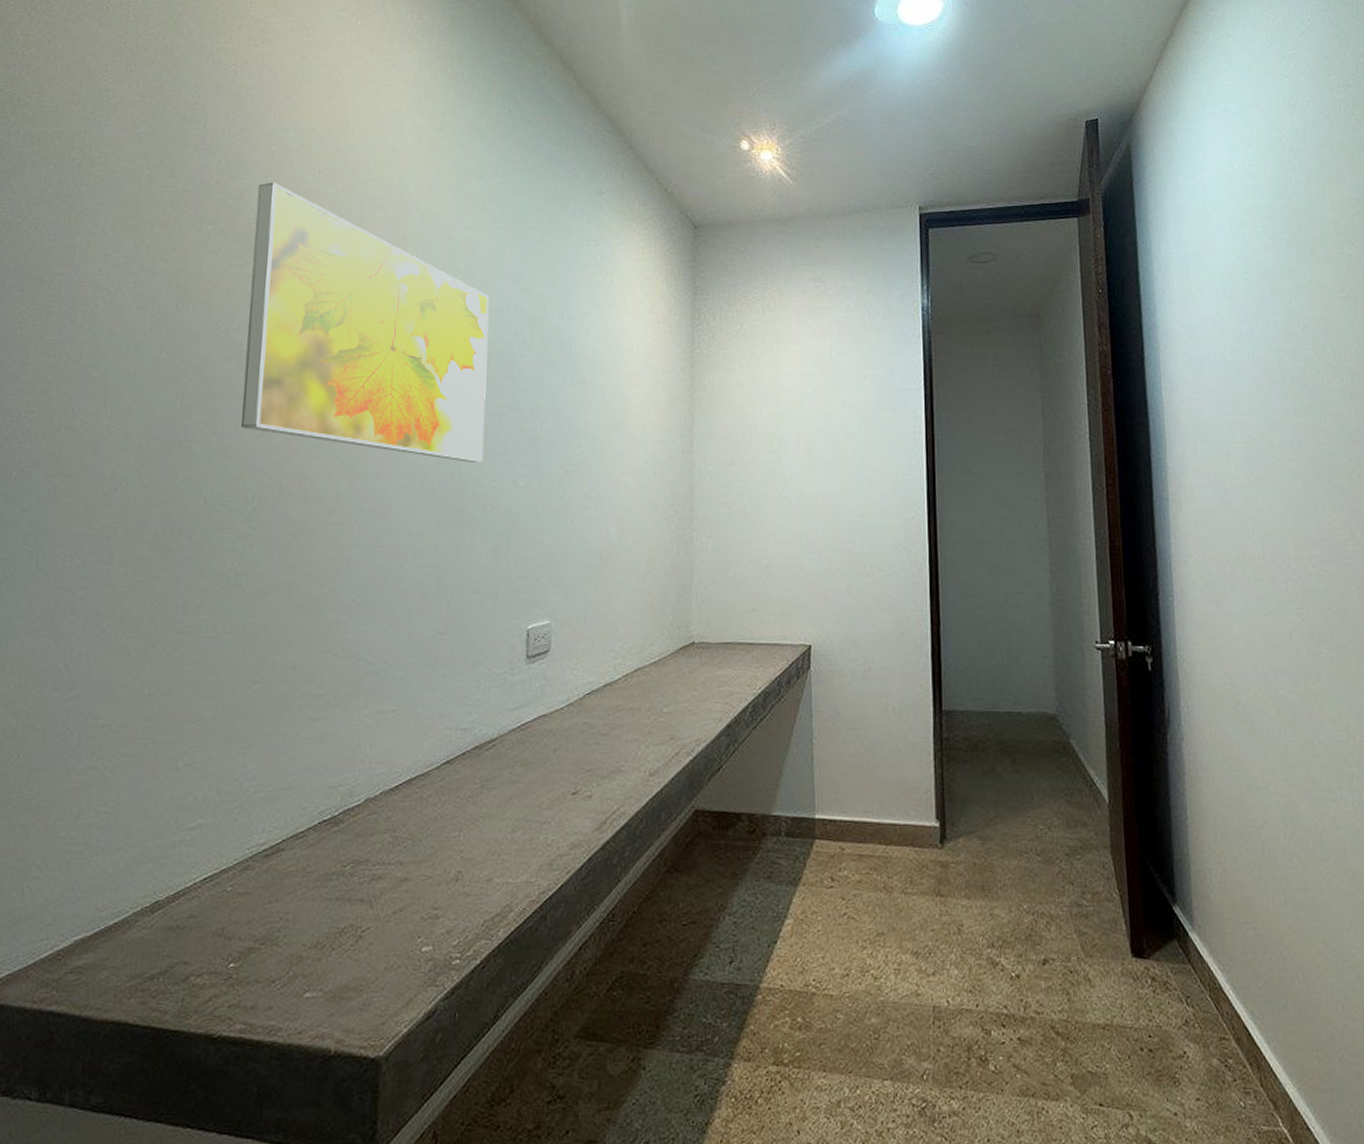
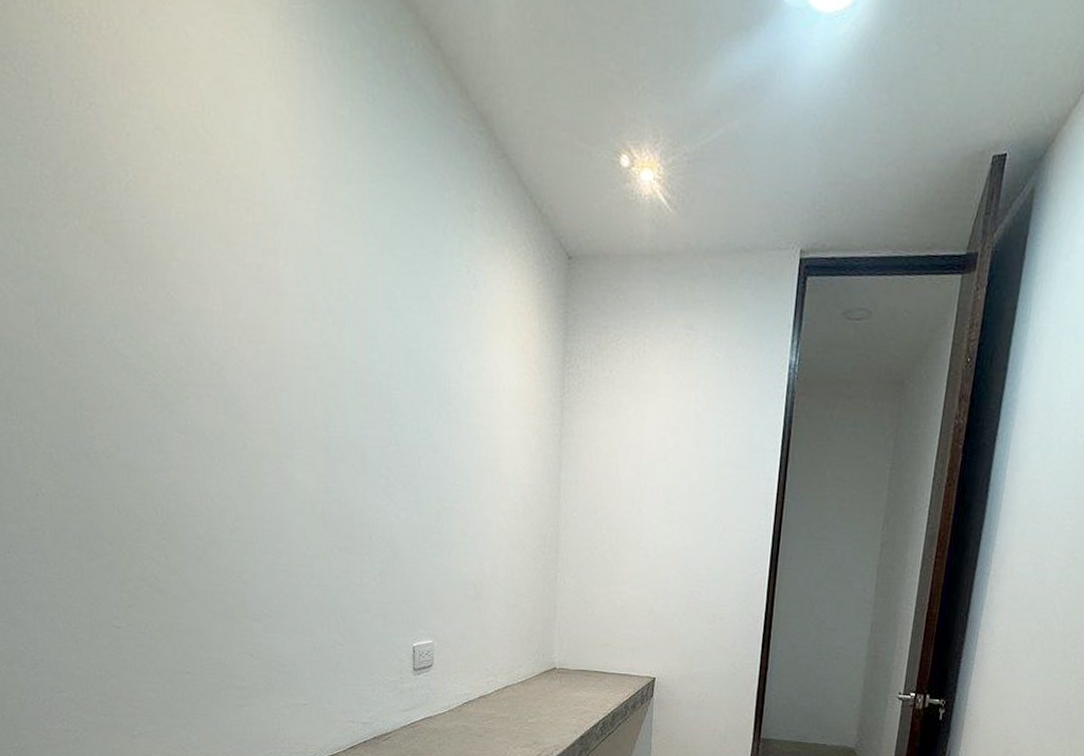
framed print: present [241,182,489,462] -> none [118,171,367,493]

